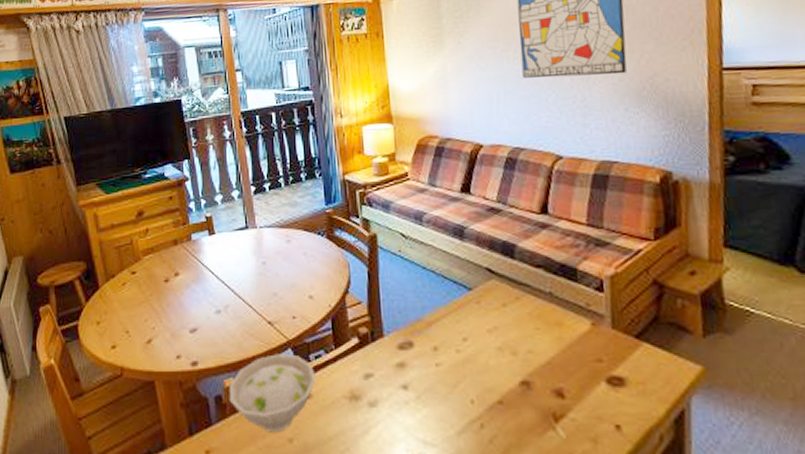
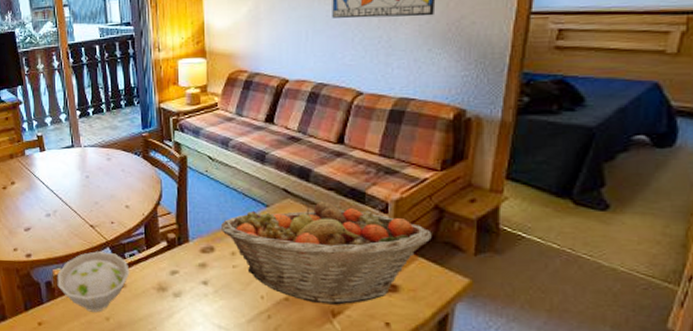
fruit basket: none [420,280,654,406] -> present [221,200,432,305]

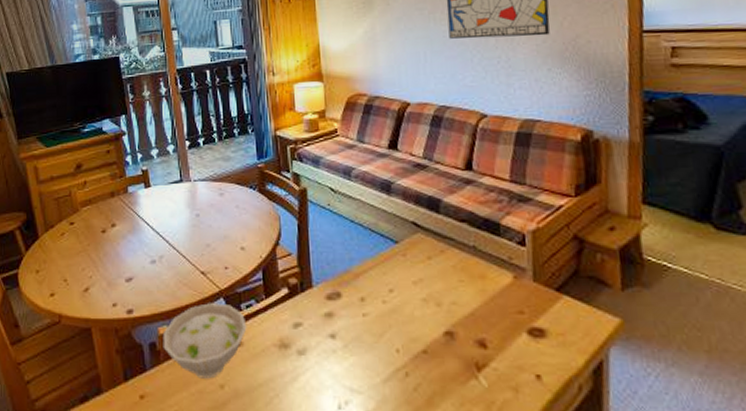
fruit basket: present [221,200,432,305] -> none [348,234,575,356]

